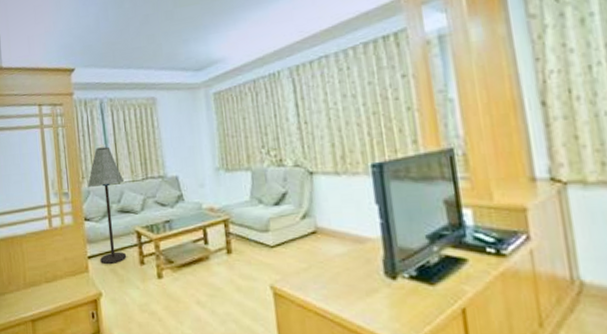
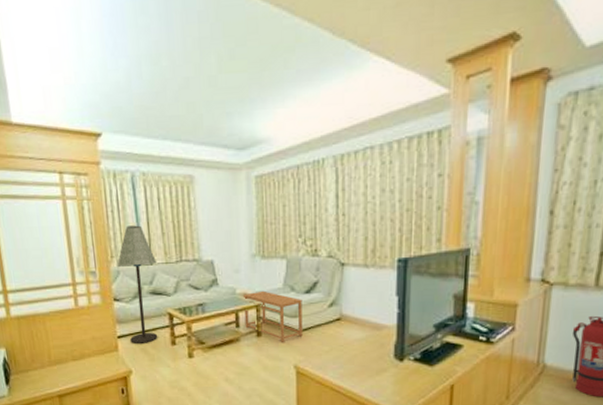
side table: none [210,204,277,260] -> present [244,290,303,342]

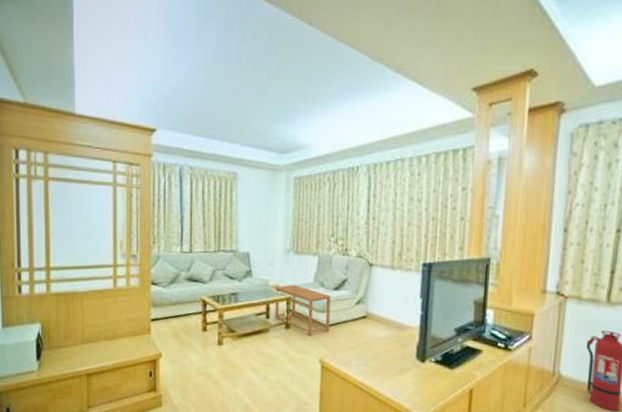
floor lamp: present [117,225,158,345] -> none [158,214,196,329]

